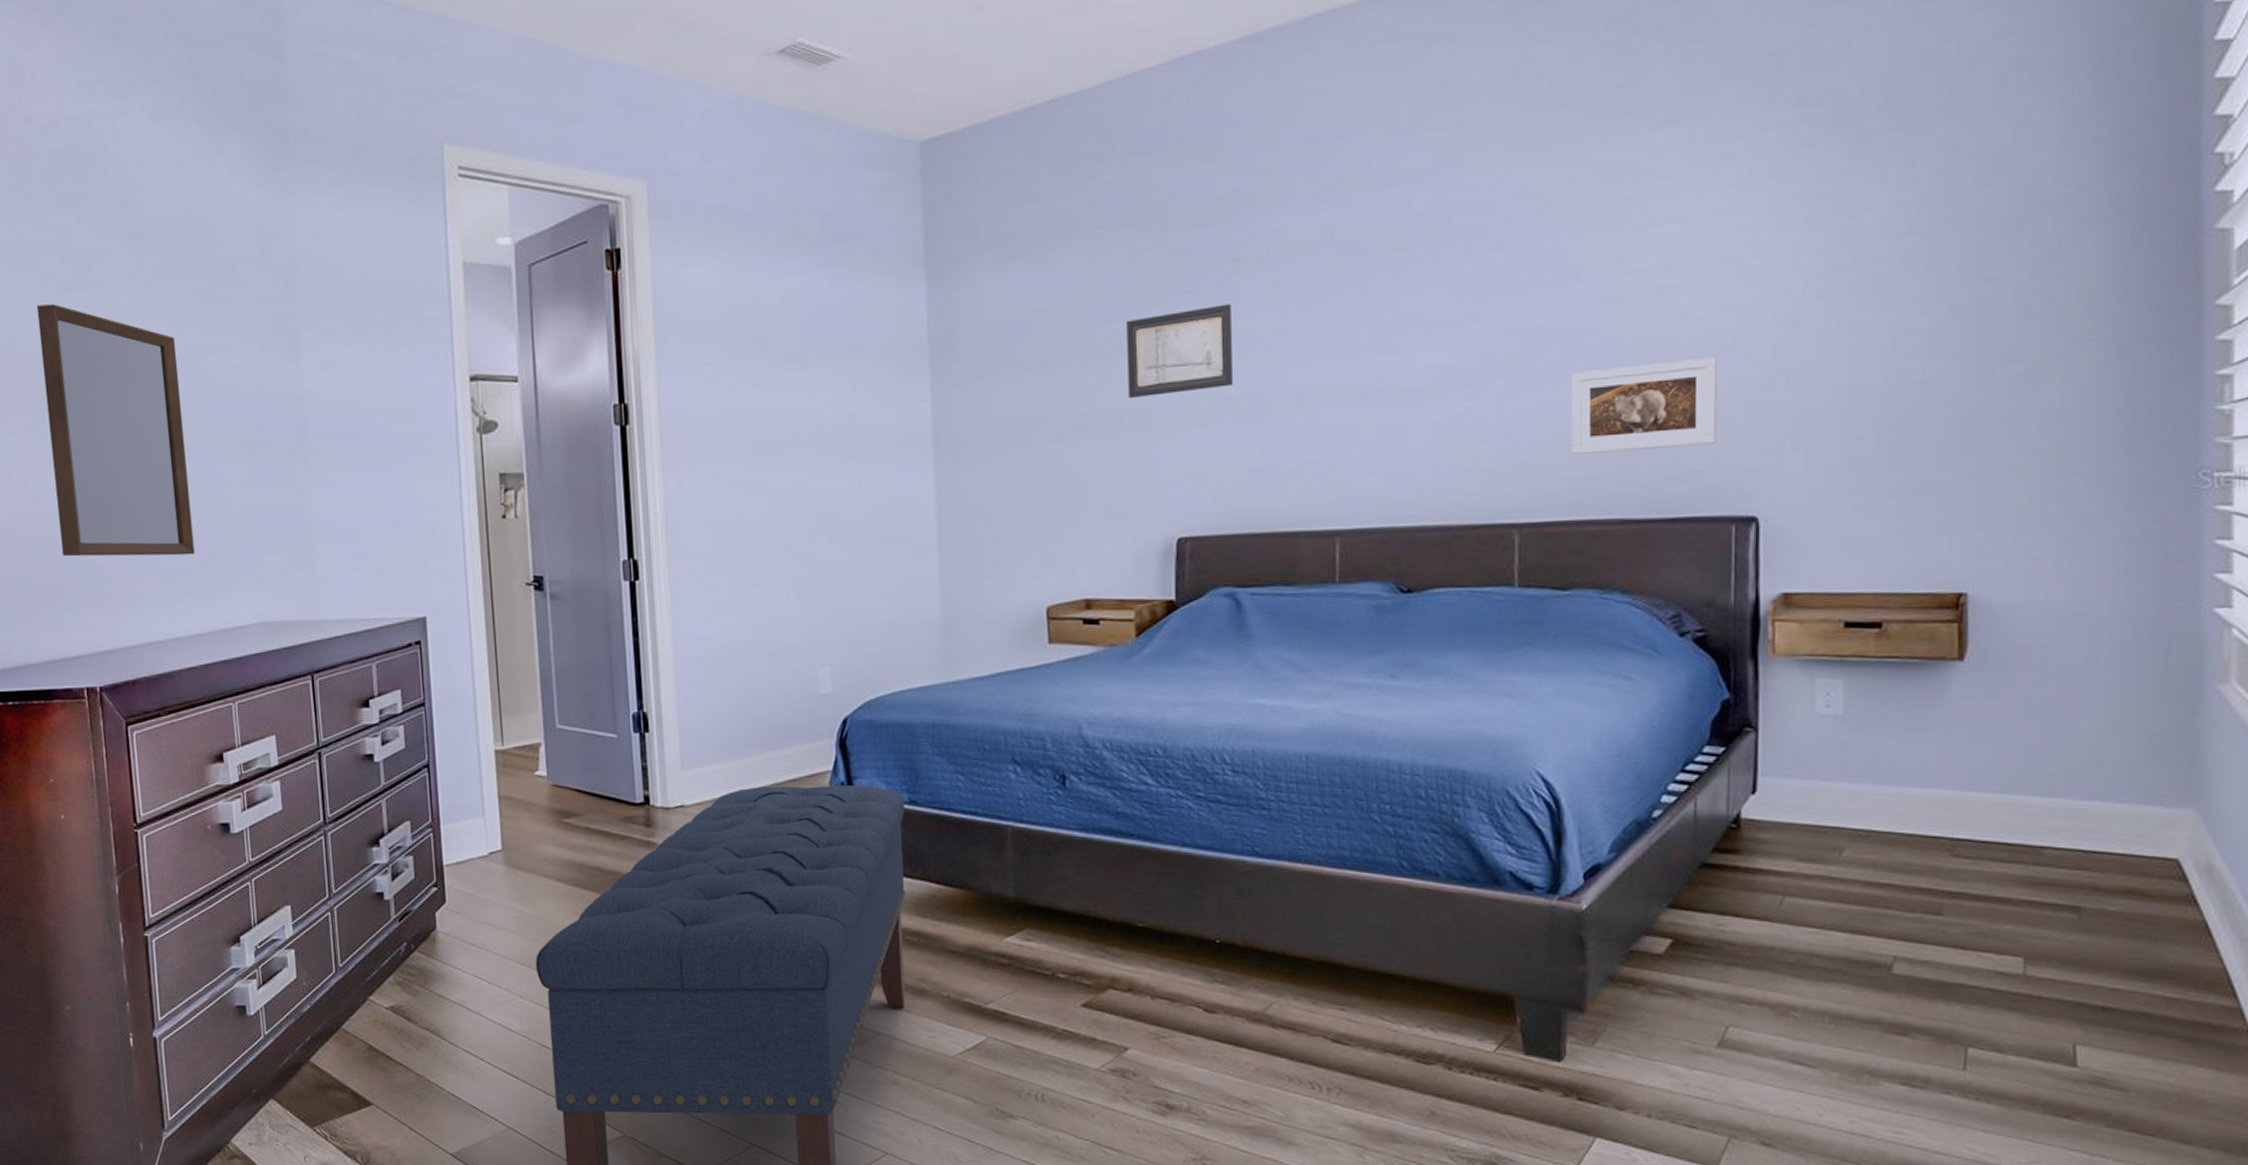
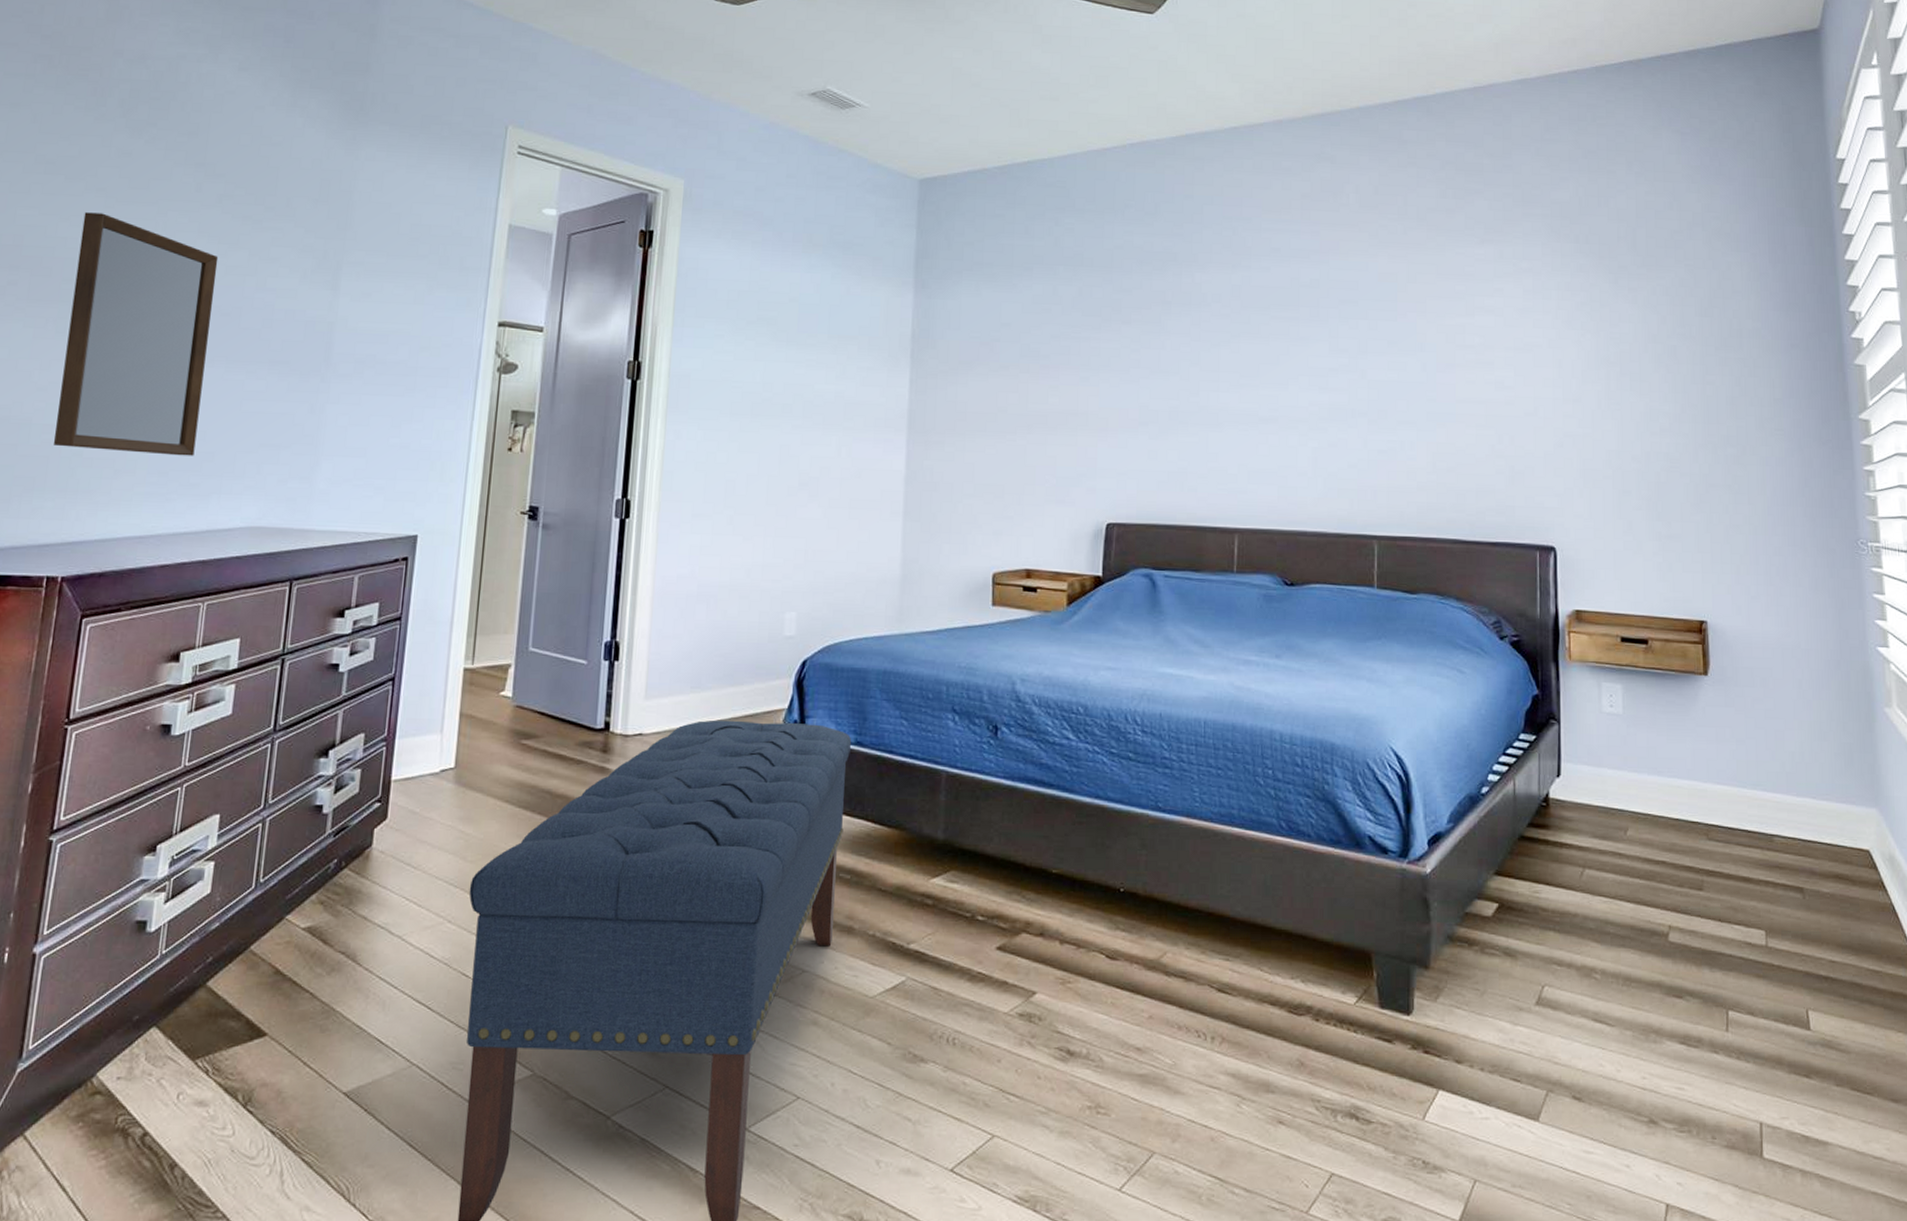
wall art: present [1126,304,1233,399] -> none [1074,336,1160,404]
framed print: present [1572,357,1718,454] -> none [1418,418,1525,487]

